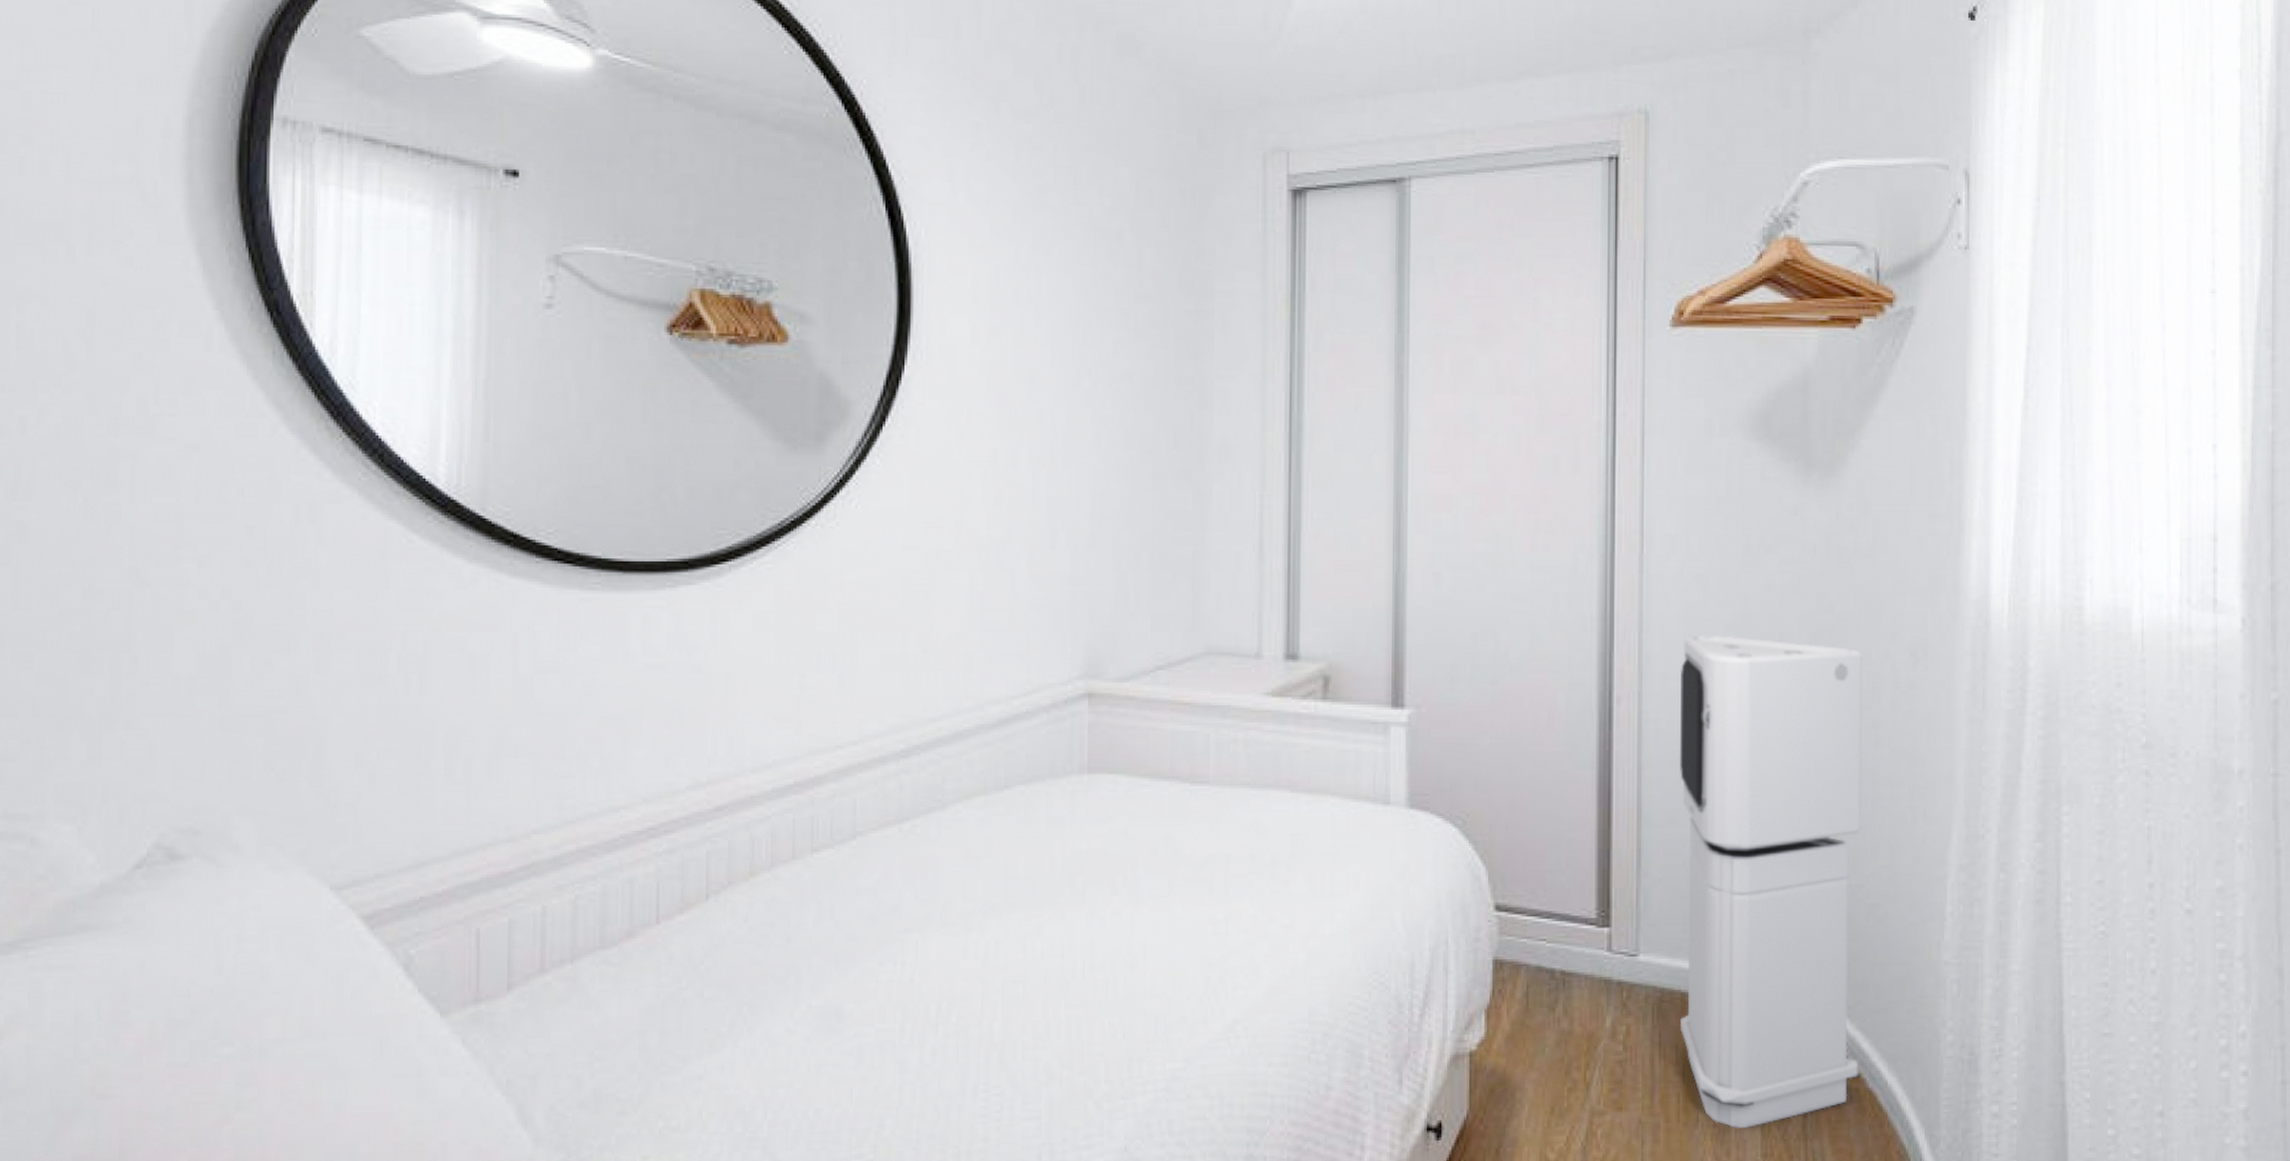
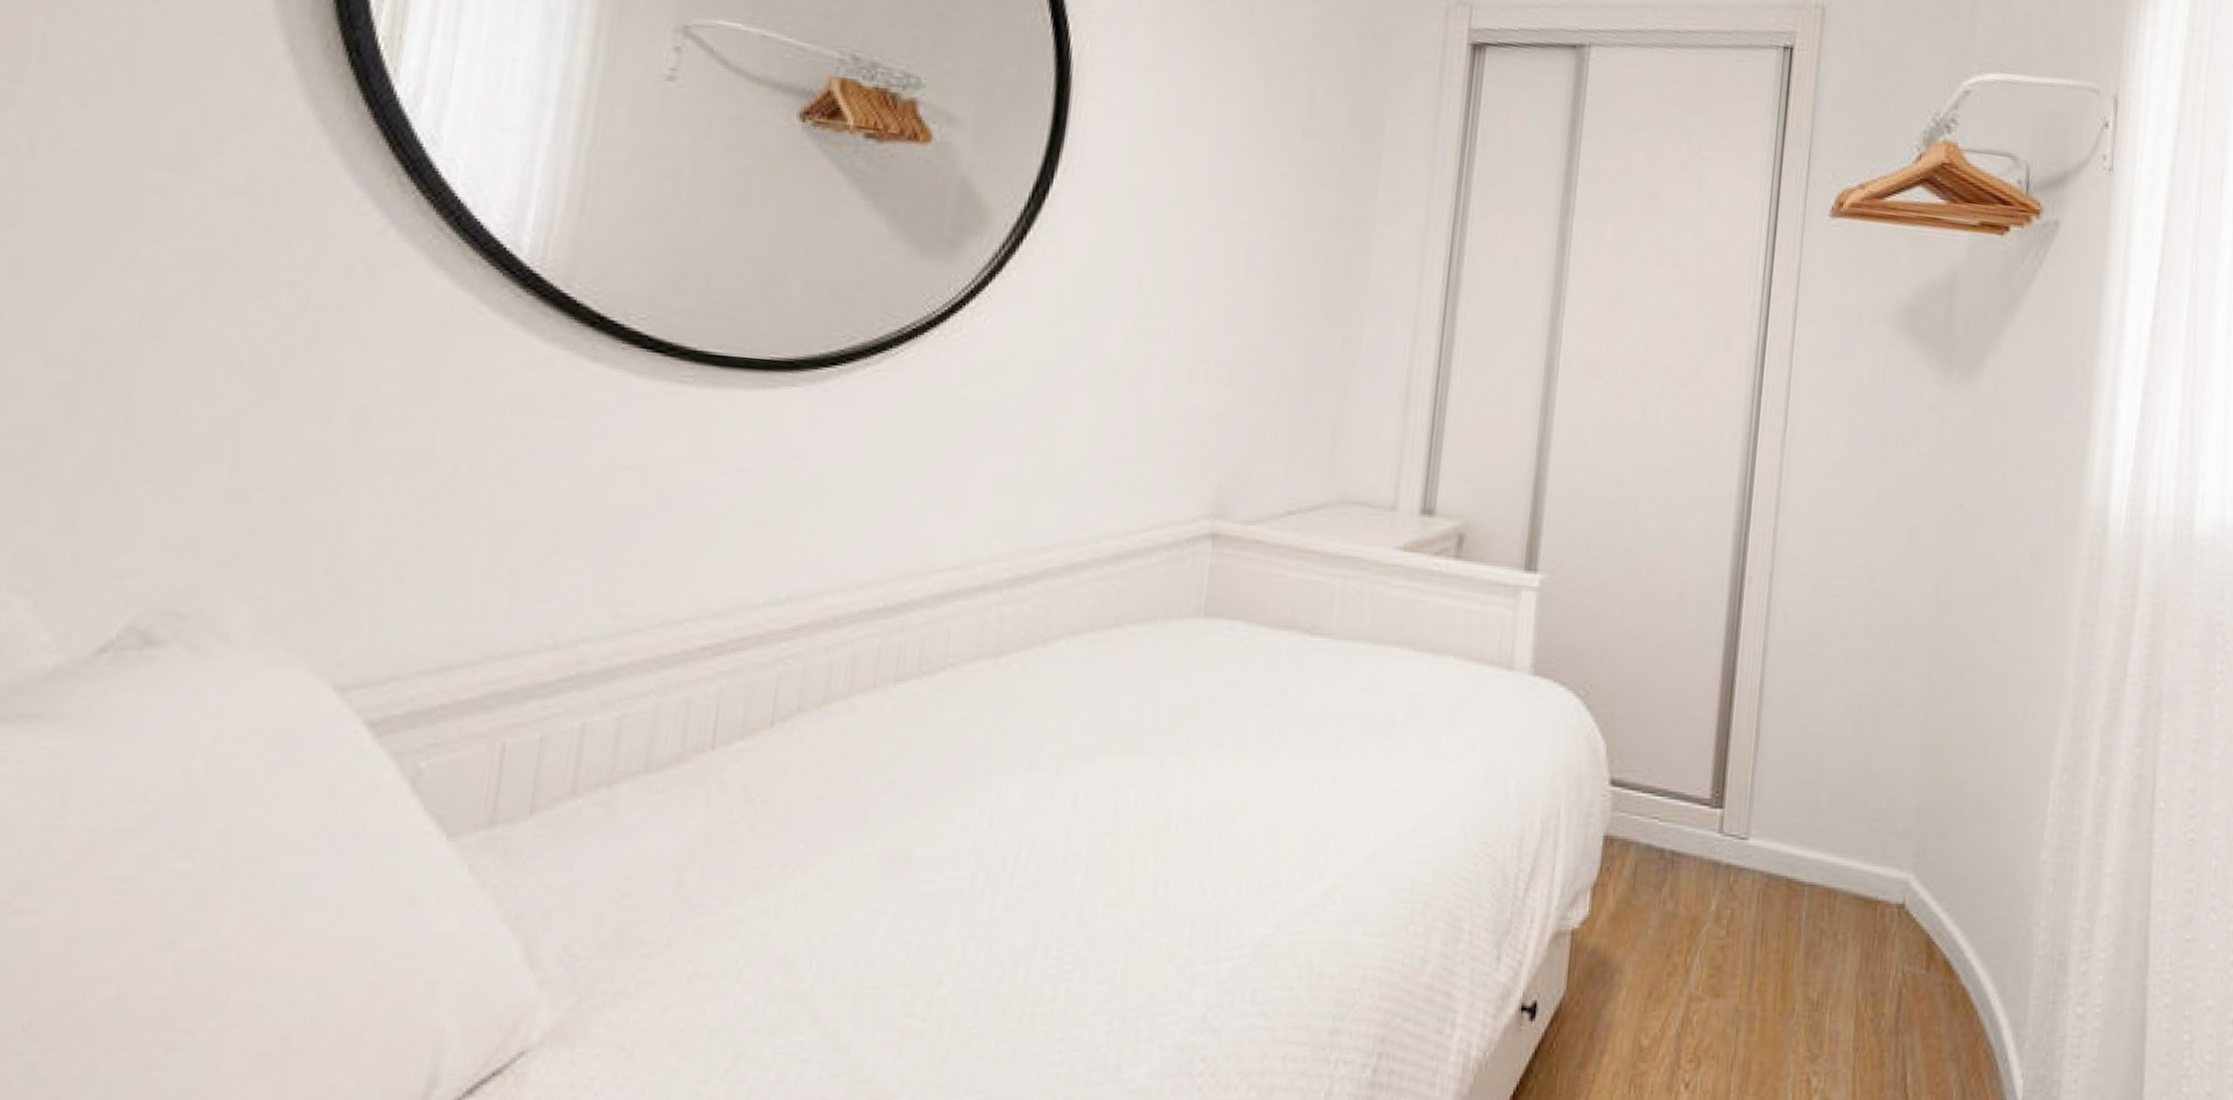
air purifier: present [1680,634,1863,1128] -> none [1784,520,1987,1020]

